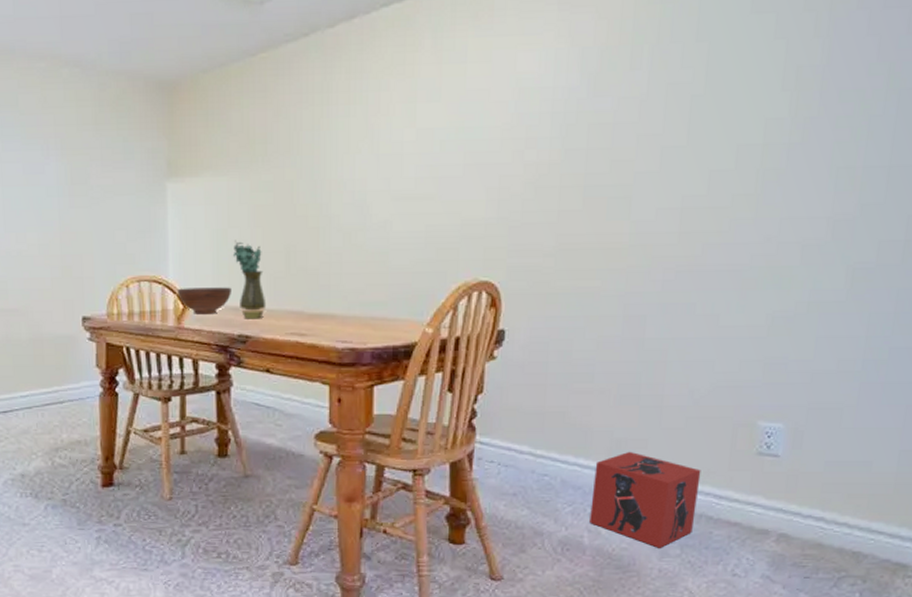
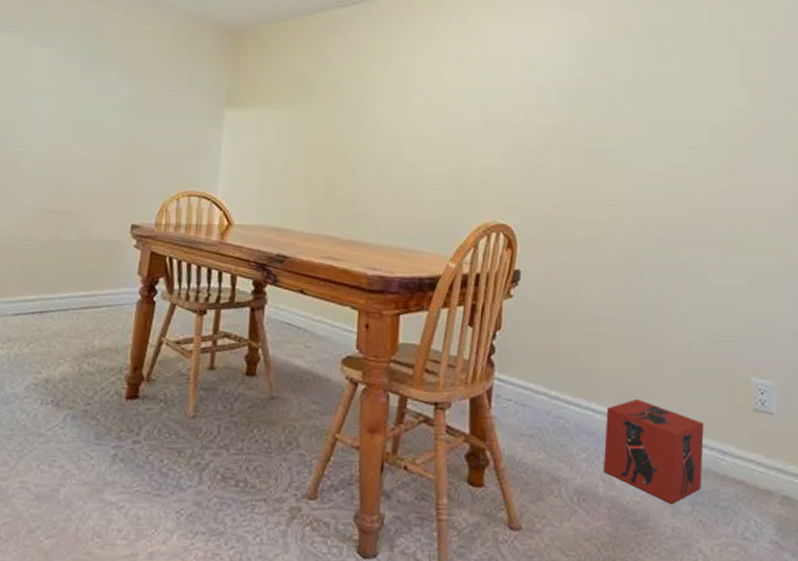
bowl: present [177,287,231,314] -> none [223,205,274,233]
vase: present [232,240,267,319] -> none [277,166,305,241]

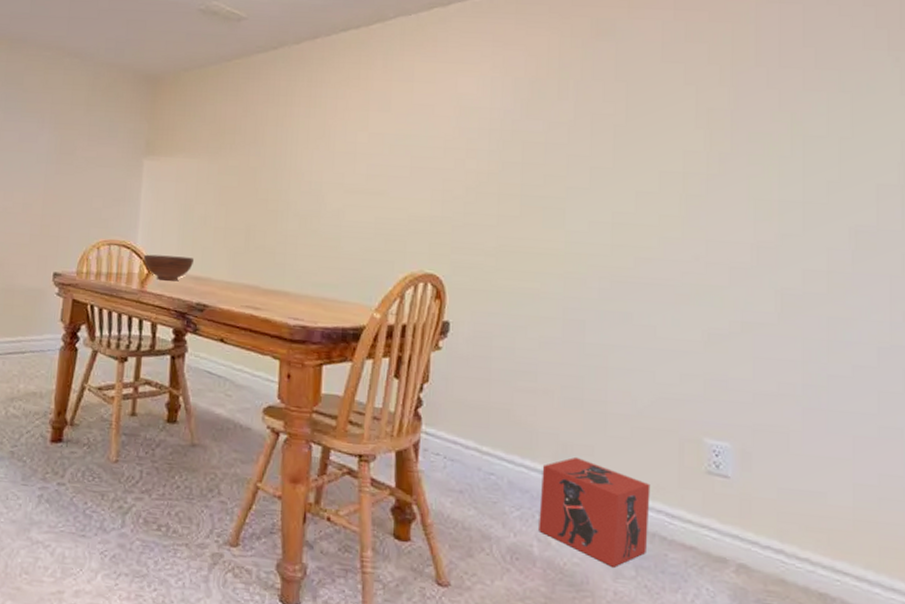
bowl: none [223,205,274,233] -> present [143,254,194,281]

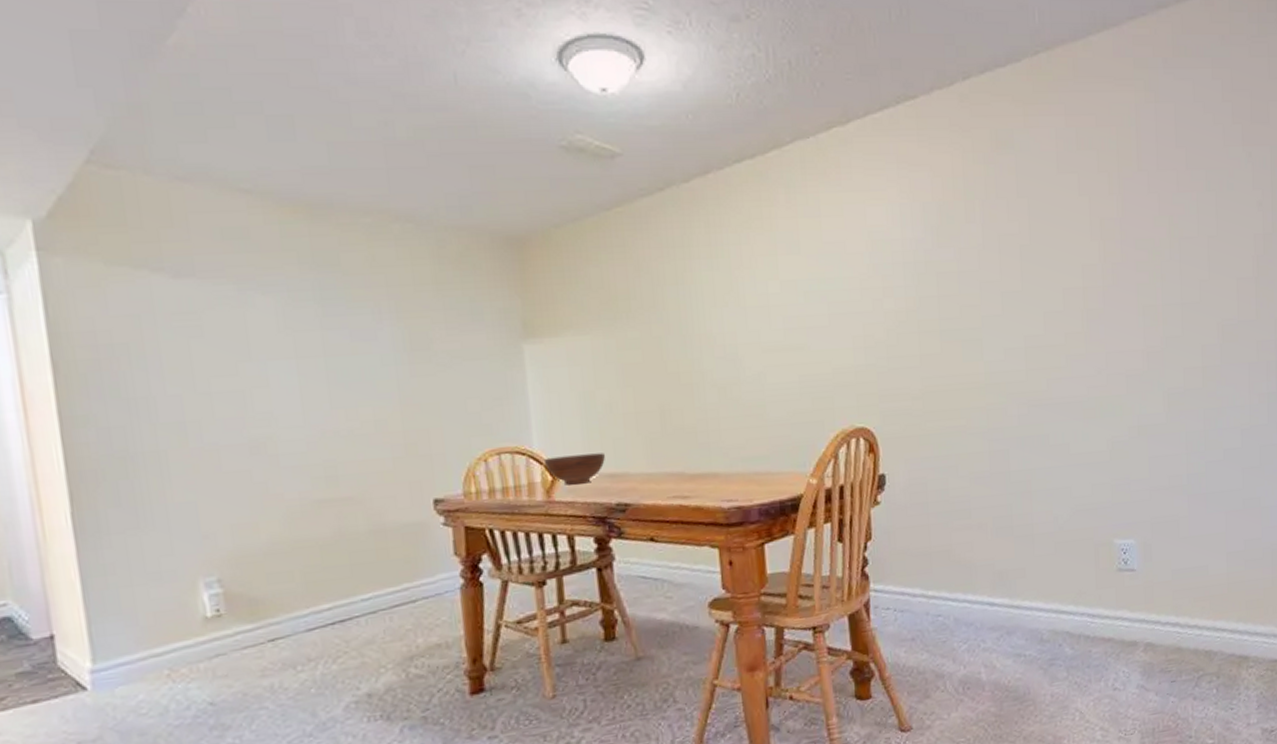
storage box: present [539,458,651,567] -> none [983,582,1075,674]

